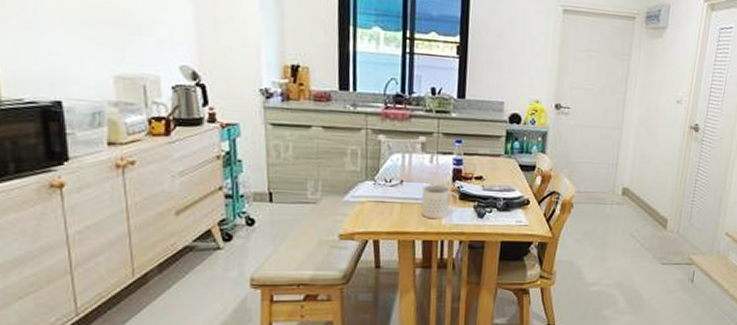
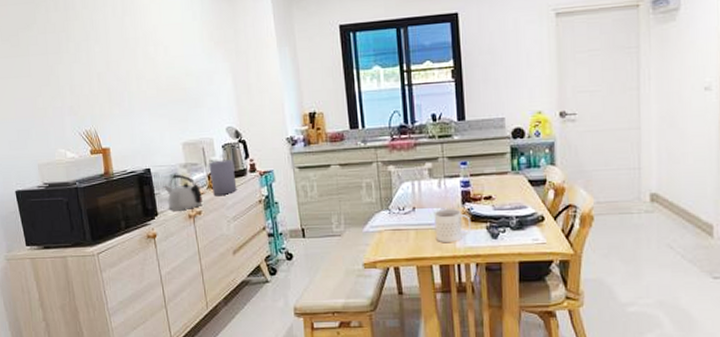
kettle: none [80,112,138,158] -> present [163,174,202,211]
canister: none [151,103,188,146] -> present [209,159,237,196]

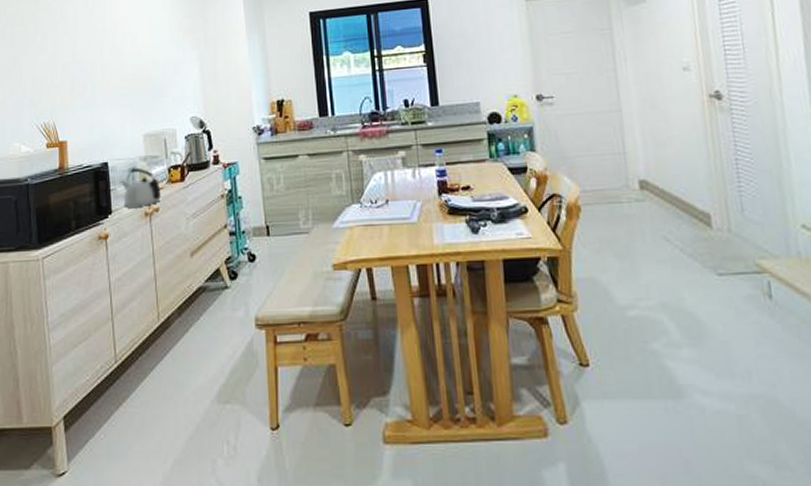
canister: present [209,159,237,196] -> none [170,151,198,191]
mug: present [434,208,472,243] -> none [409,200,450,240]

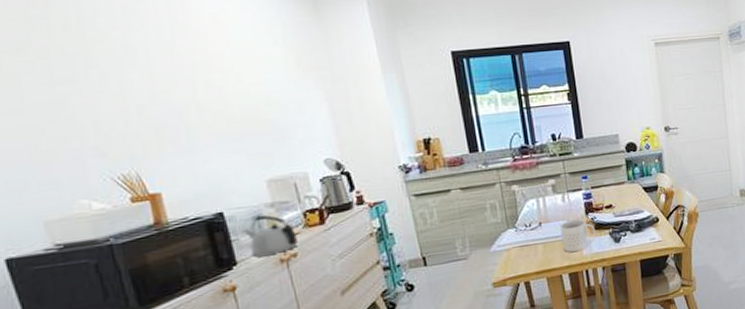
mug: none [409,200,450,240] -> present [560,219,597,253]

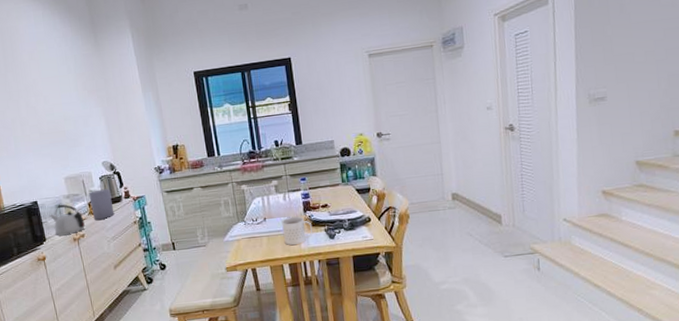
canister: none [303,193,342,235] -> present [88,188,115,221]

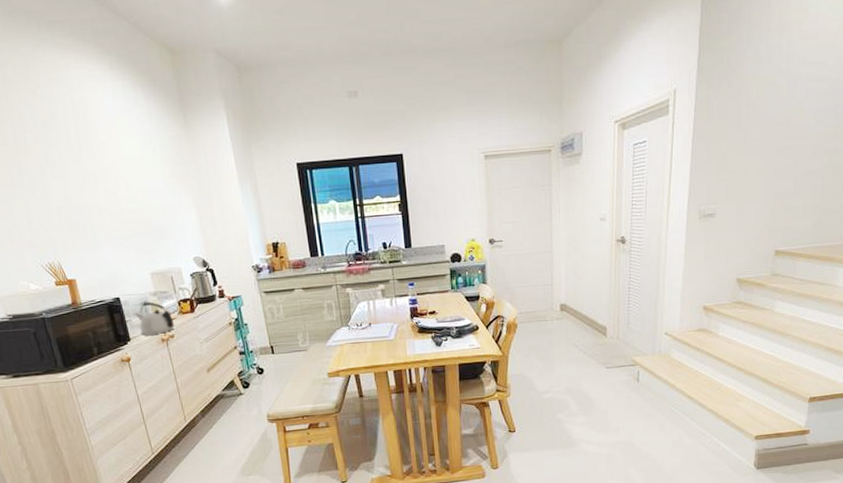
canister: present [88,188,115,221] -> none [178,287,208,321]
mug: present [281,216,313,246] -> none [387,322,420,352]

